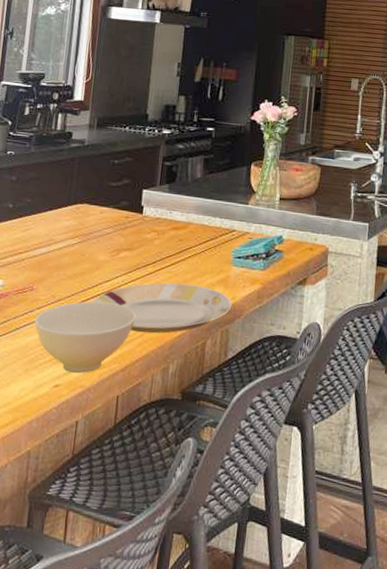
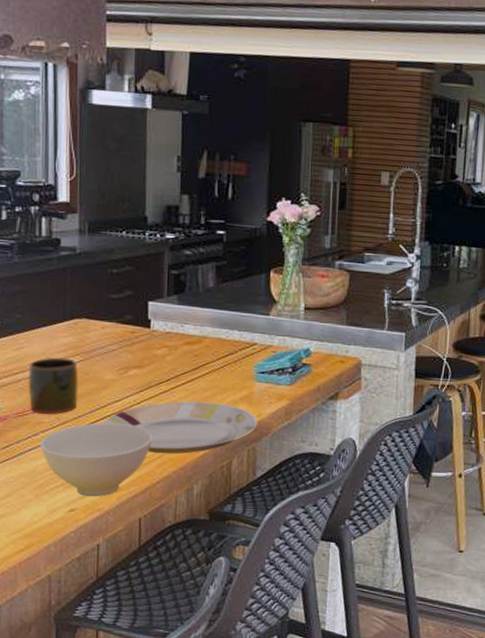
mug: none [29,239,76,293] -> present [28,357,79,415]

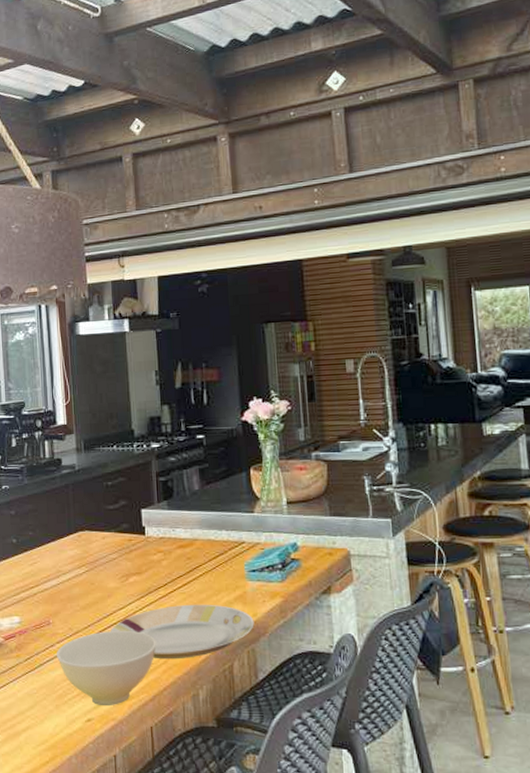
mug: present [28,357,79,415] -> none [42,569,87,626]

